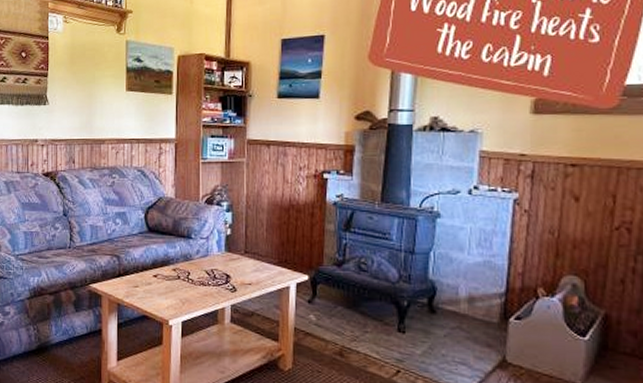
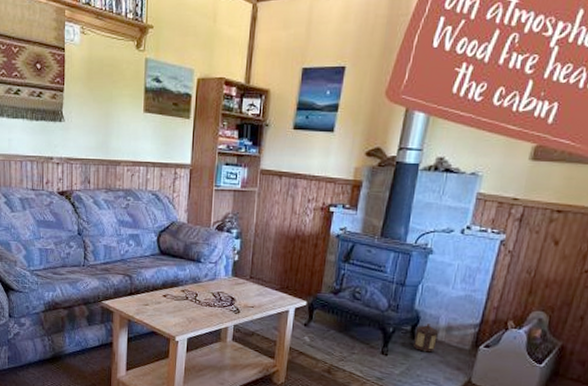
lantern: none [432,295,461,328] -> present [412,324,439,353]

